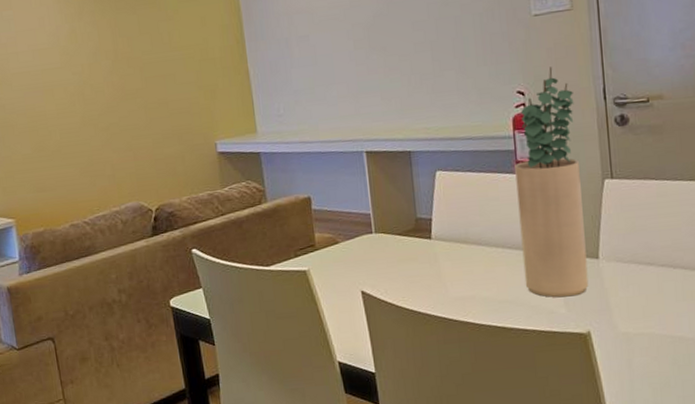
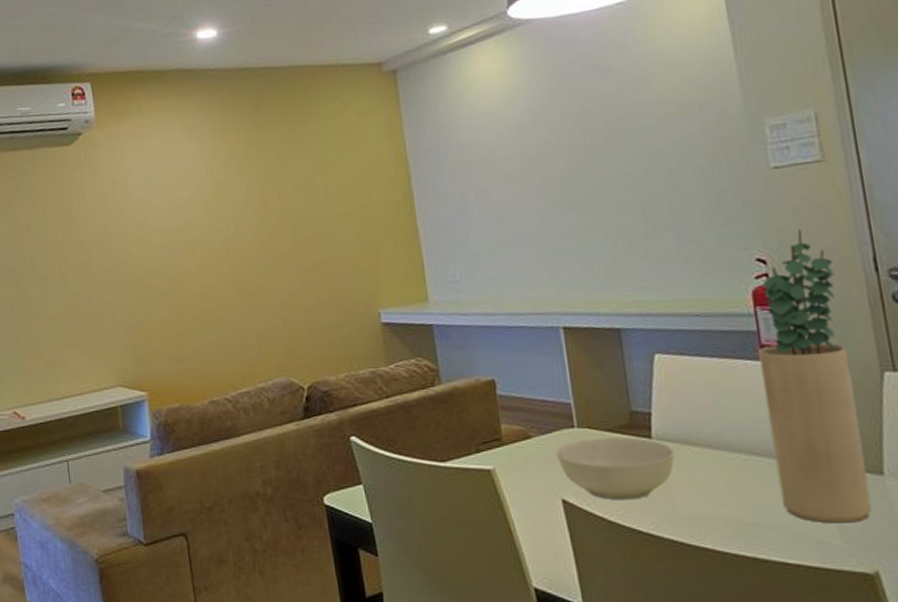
bowl: none [357,239,448,289] -> present [555,437,675,500]

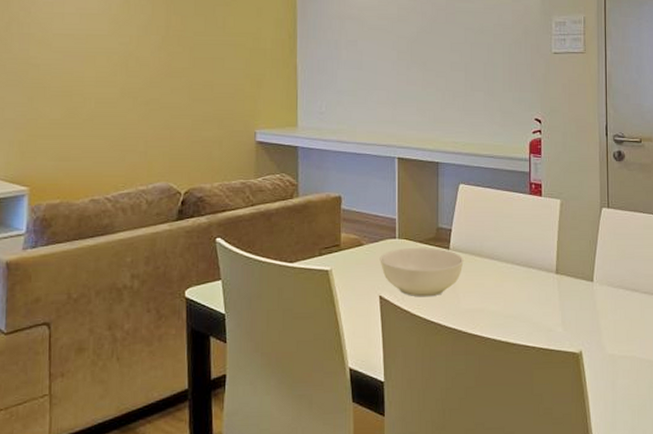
vase: present [758,229,872,524] -> none [528,100,583,316]

